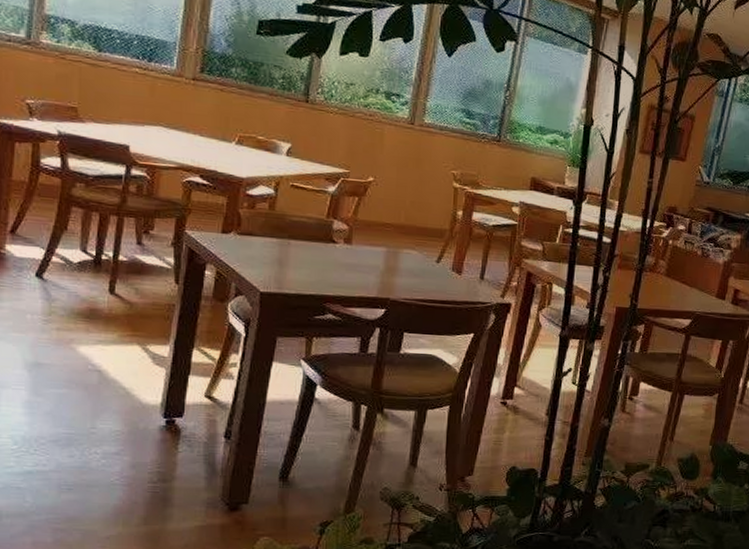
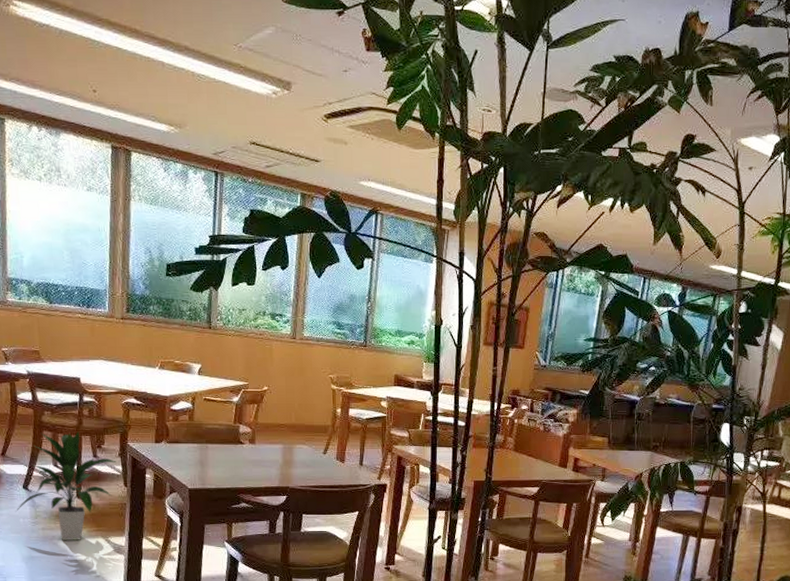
indoor plant: none [23,210,168,347] -> present [16,431,116,540]

